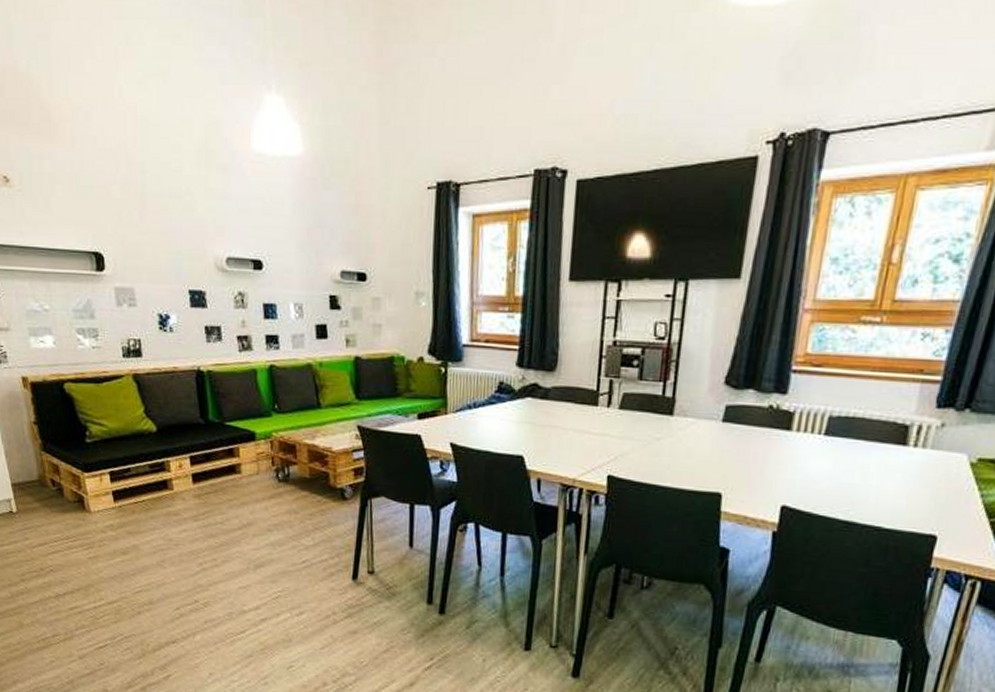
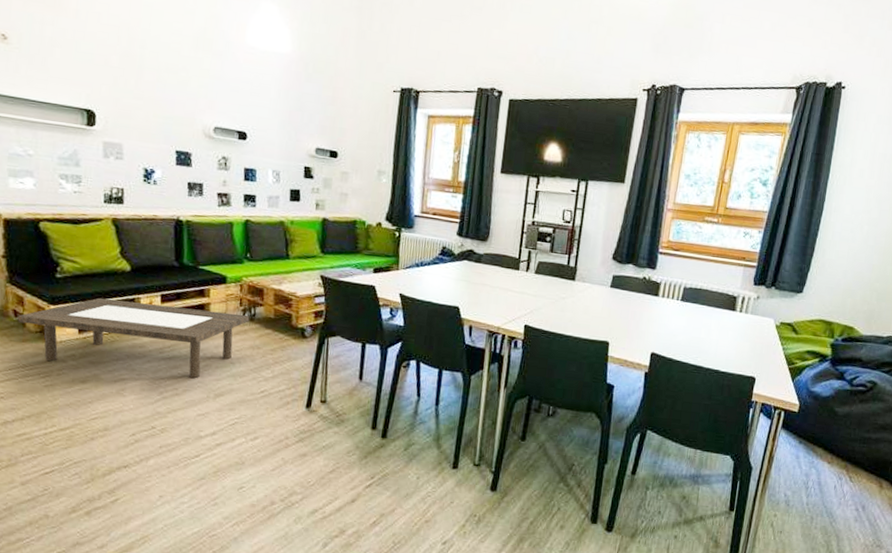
coffee table: none [56,462,284,547] -> present [17,297,250,378]

